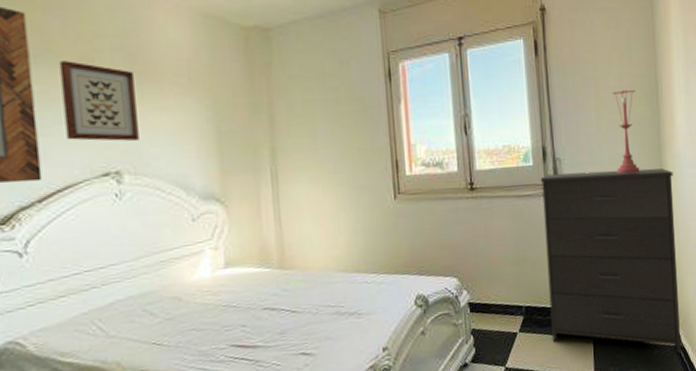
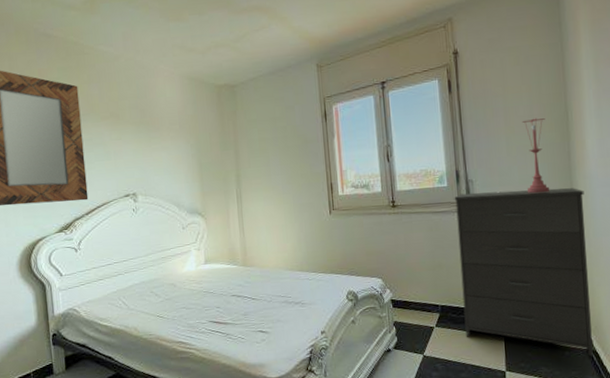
wall art: present [59,61,139,141] -> none [98,117,148,172]

